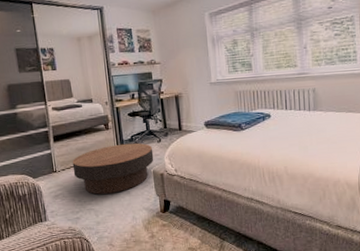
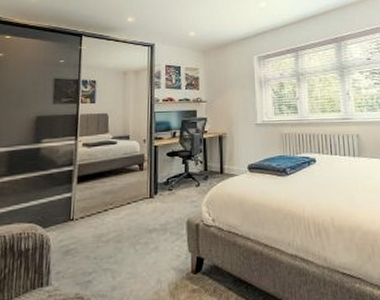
coffee table: present [72,143,154,195] -> none [93,186,190,250]

